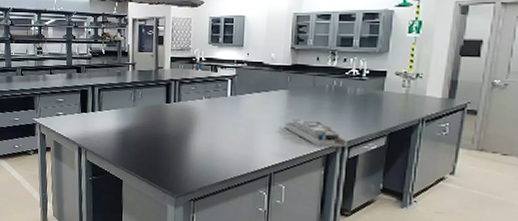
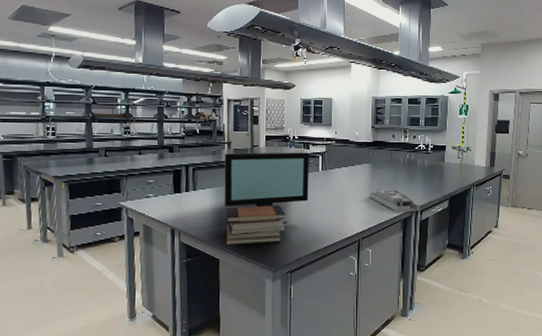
computer monitor: none [127,74,217,149] -> present [224,152,310,223]
book stack: none [128,129,190,169] -> present [225,205,286,246]

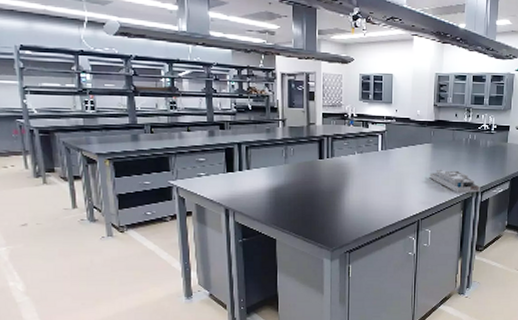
computer monitor: present [224,152,310,223] -> none [279,130,369,203]
book stack: present [225,205,286,246] -> none [282,185,344,226]

